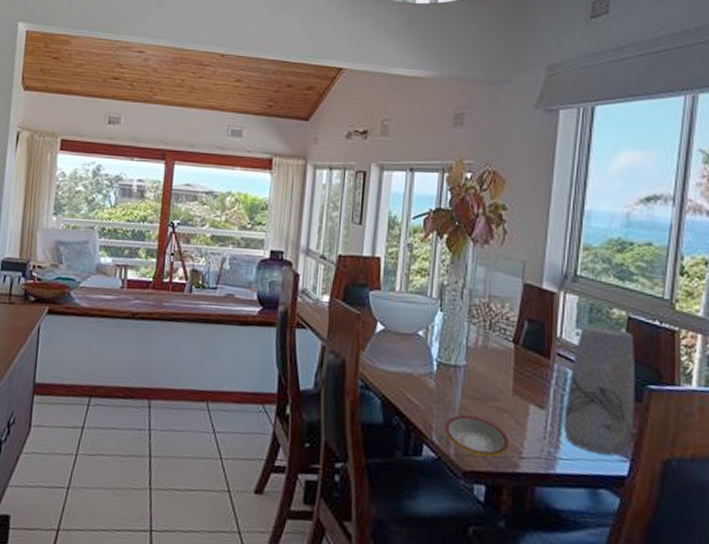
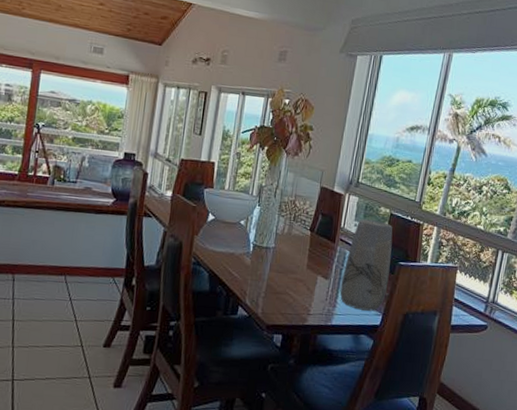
plate: present [443,414,510,457] -> none [254,284,302,314]

